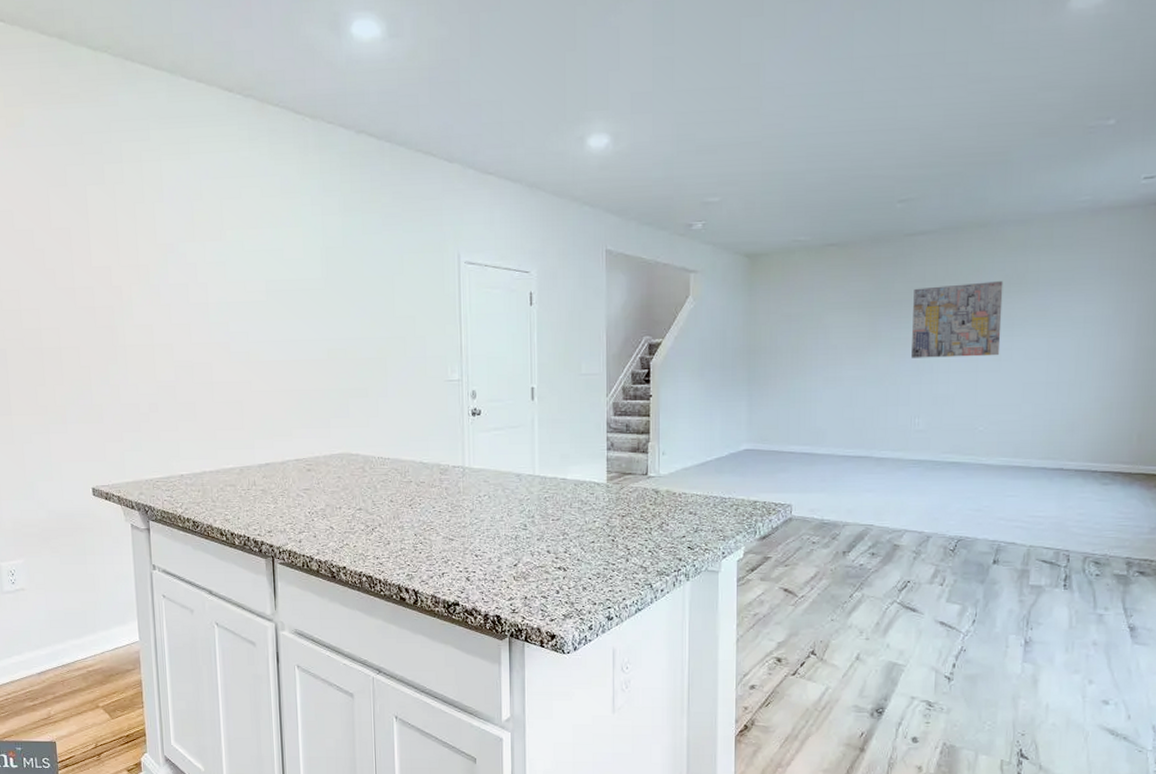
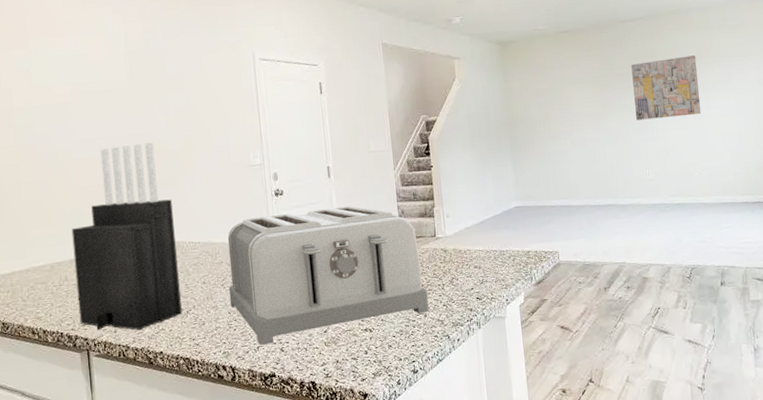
knife block: none [261,348,367,543] -> present [71,142,182,331]
toaster: none [416,433,631,571] -> present [227,206,429,345]

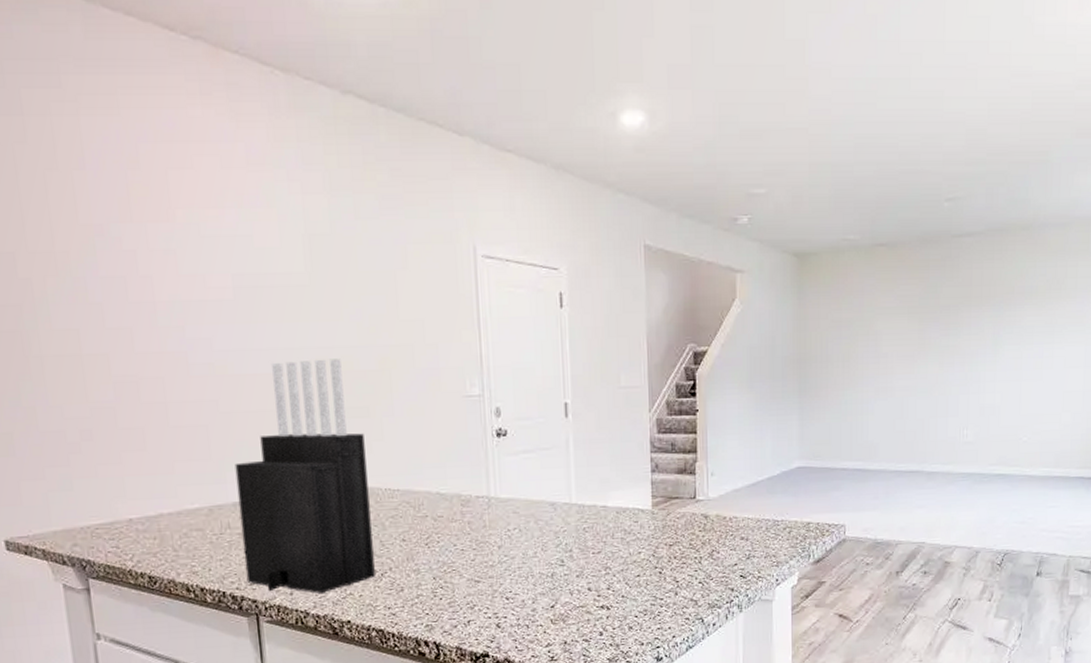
toaster: present [227,206,429,345] -> none [434,454,681,619]
wall art: present [631,55,702,121] -> none [960,287,1045,367]

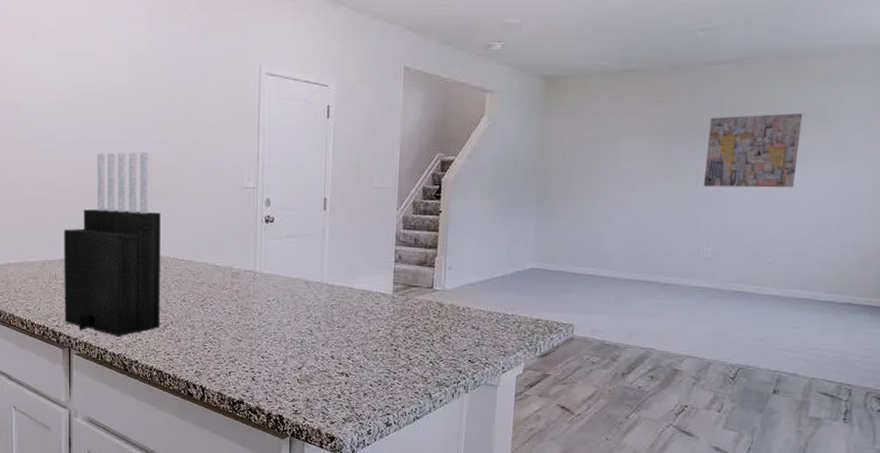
wall art: none [960,287,1045,367] -> present [704,113,803,188]

